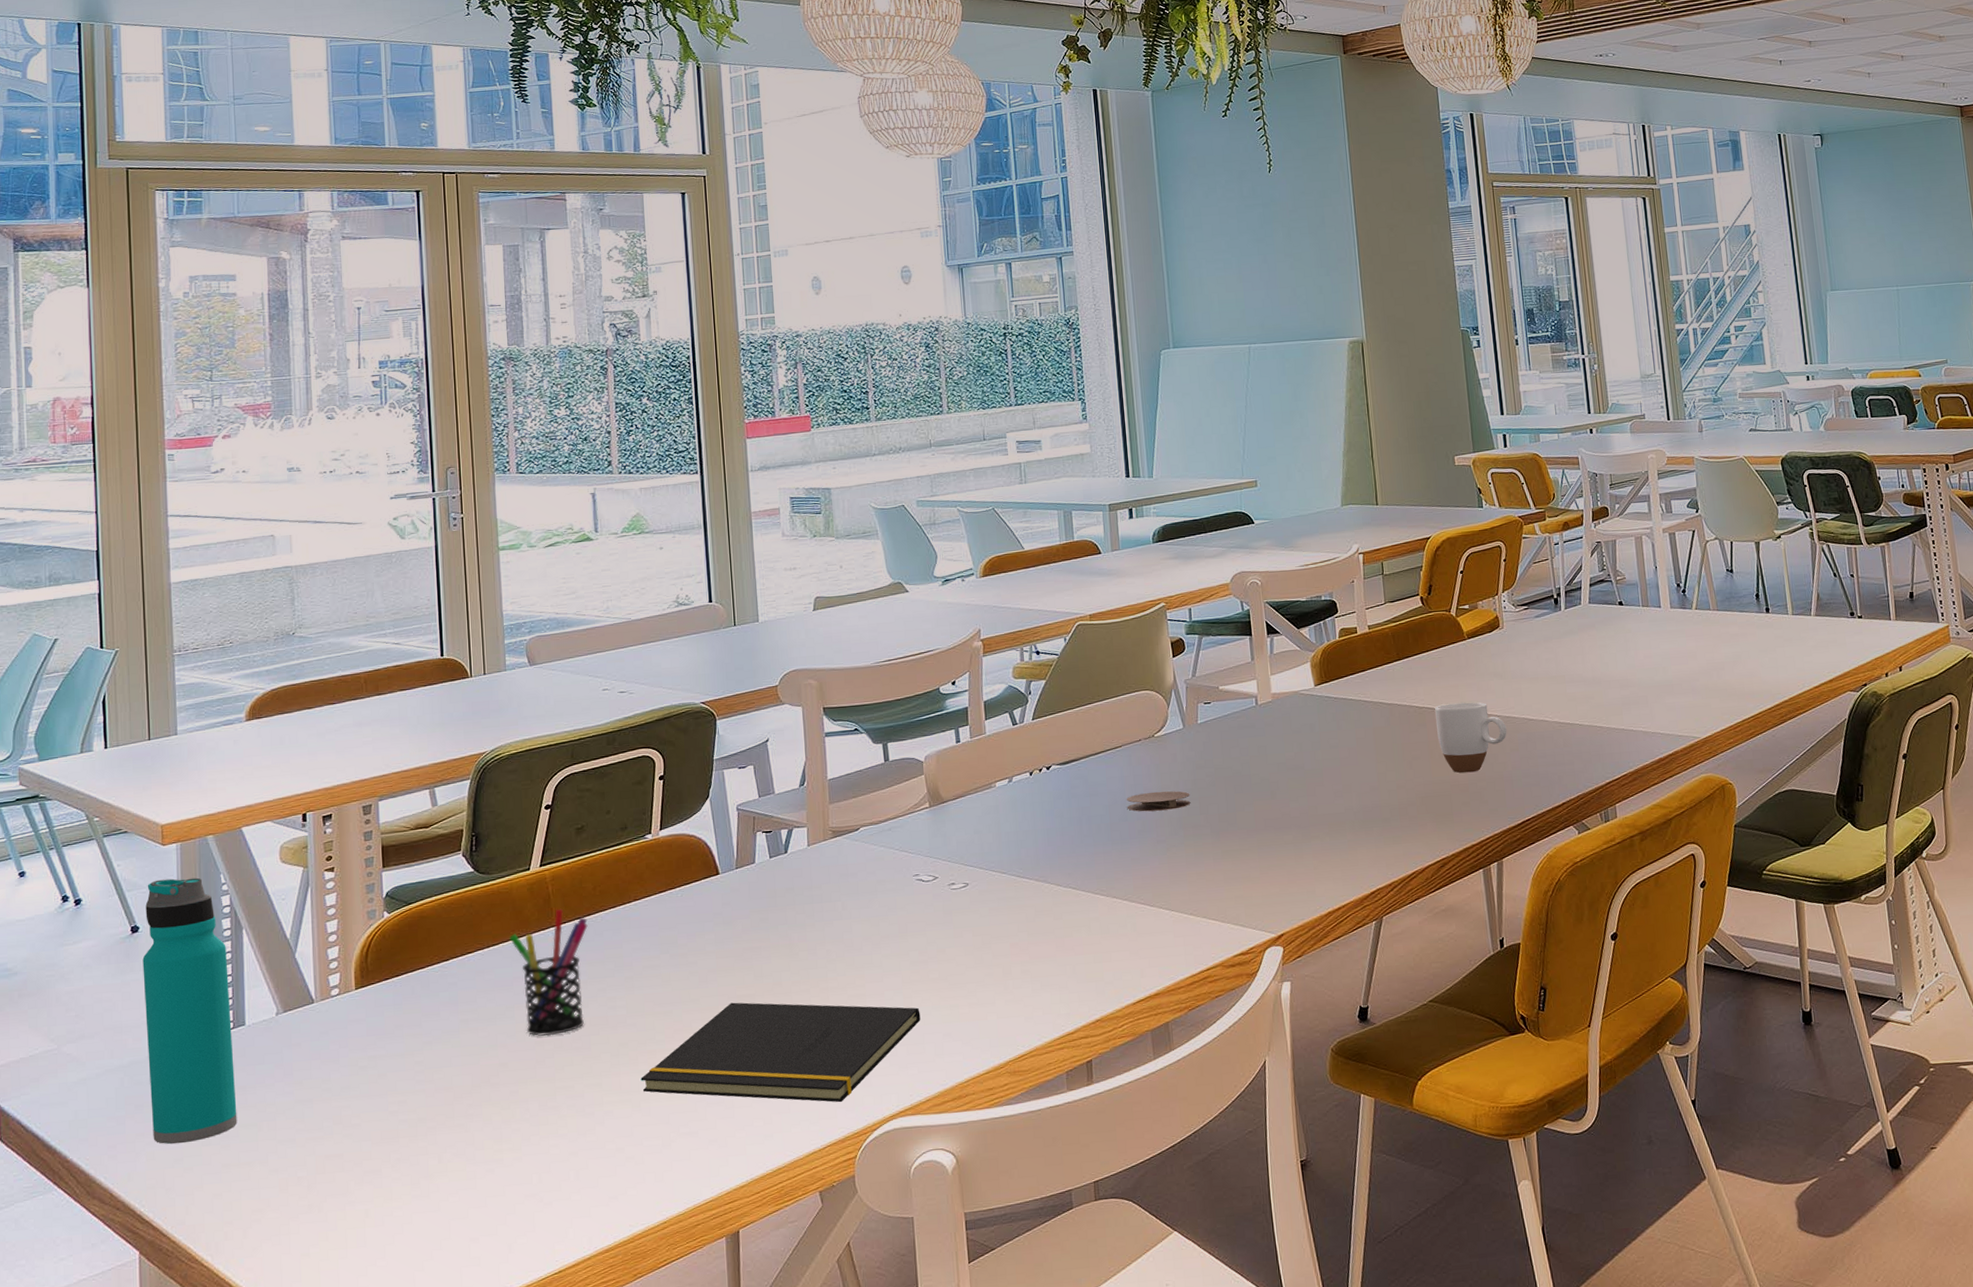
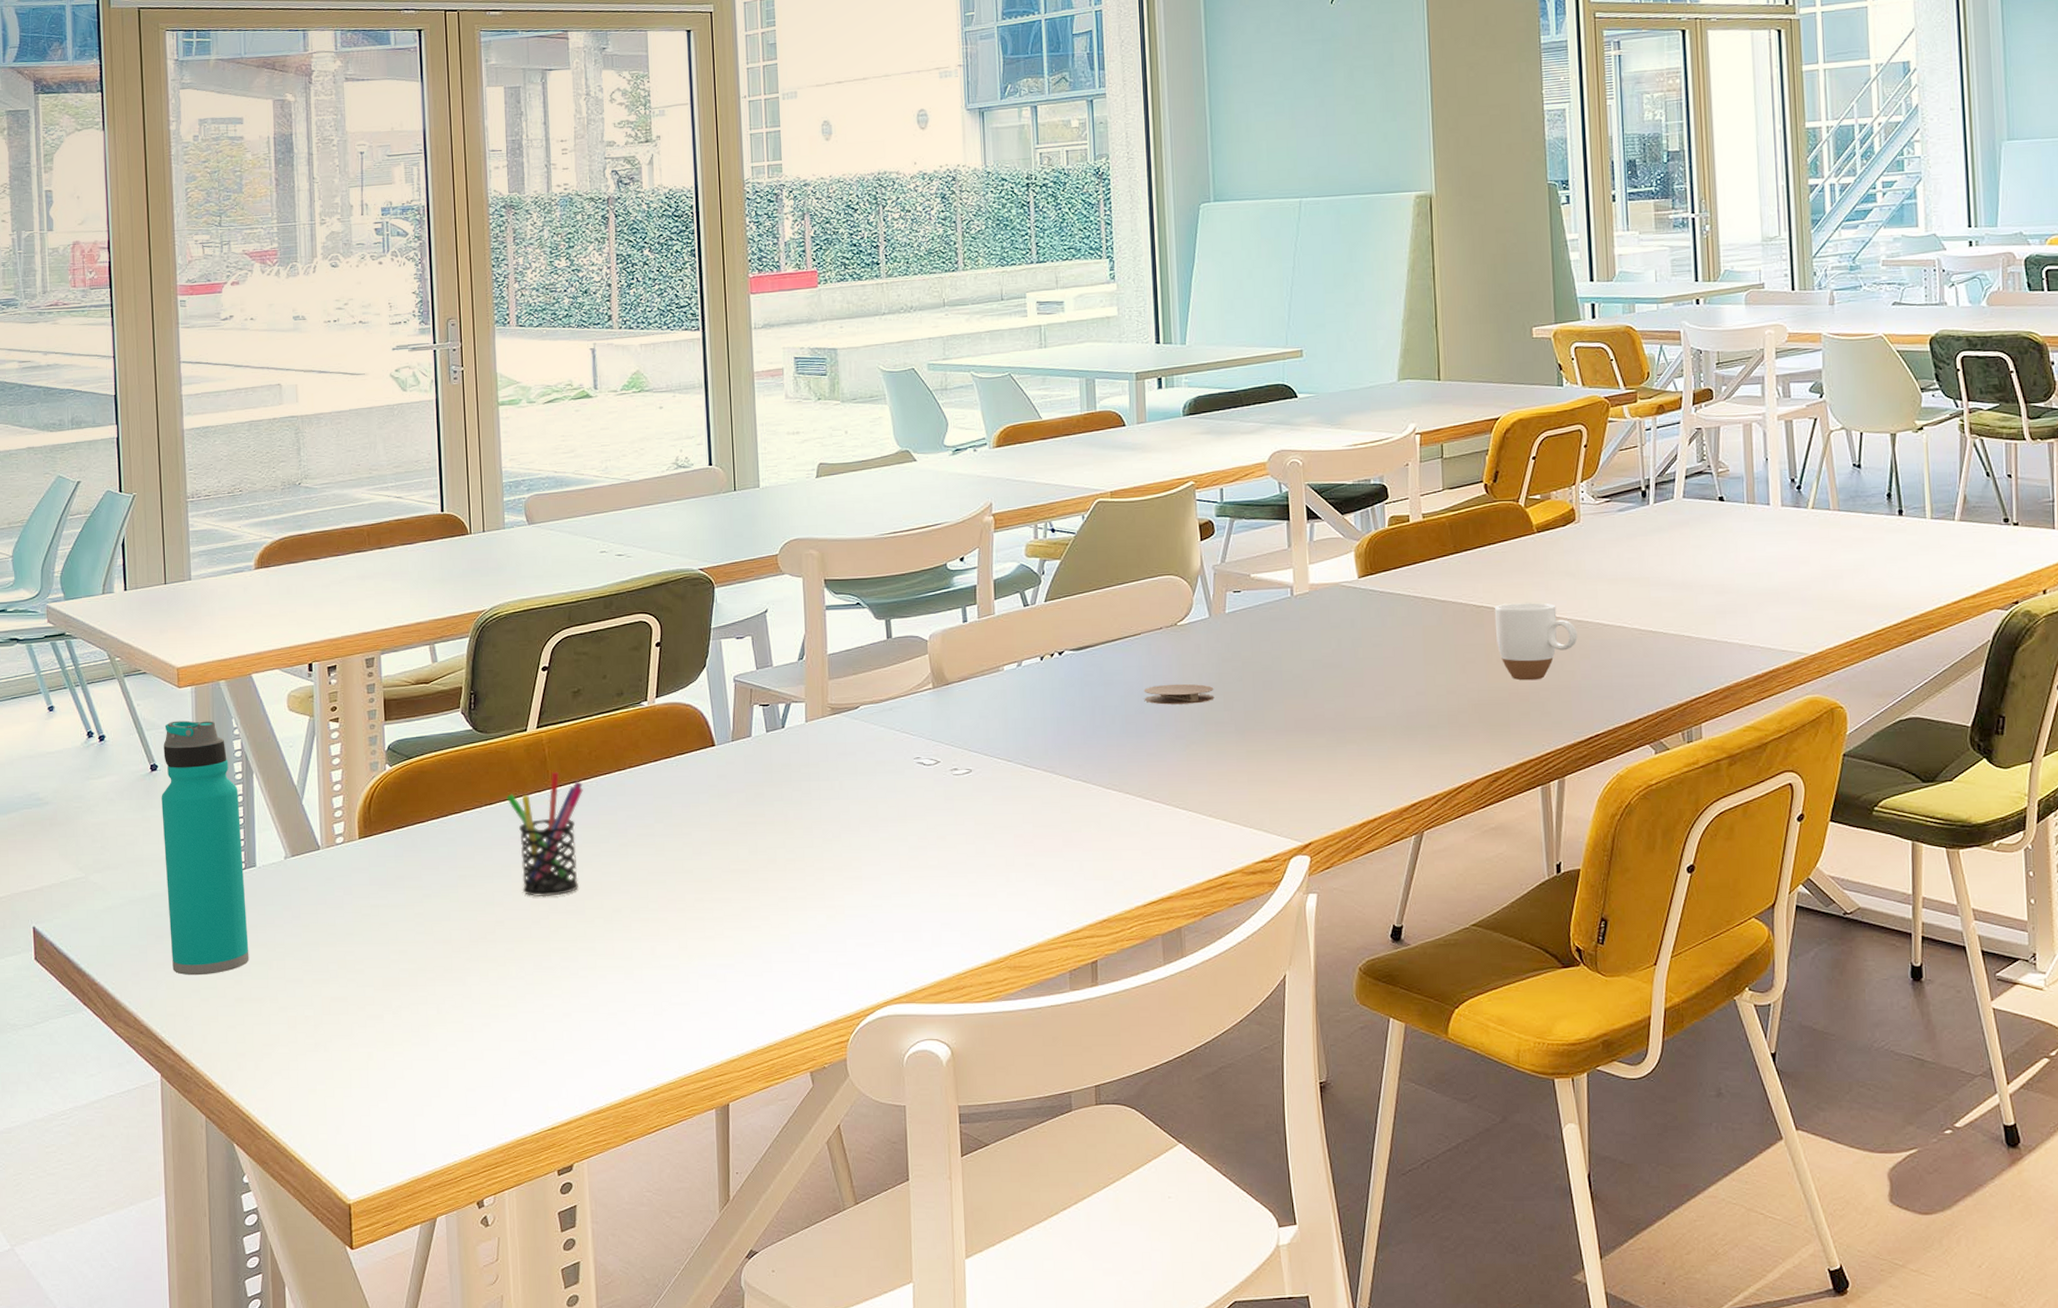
notepad: present [640,1002,921,1103] -> none [633,876,918,985]

